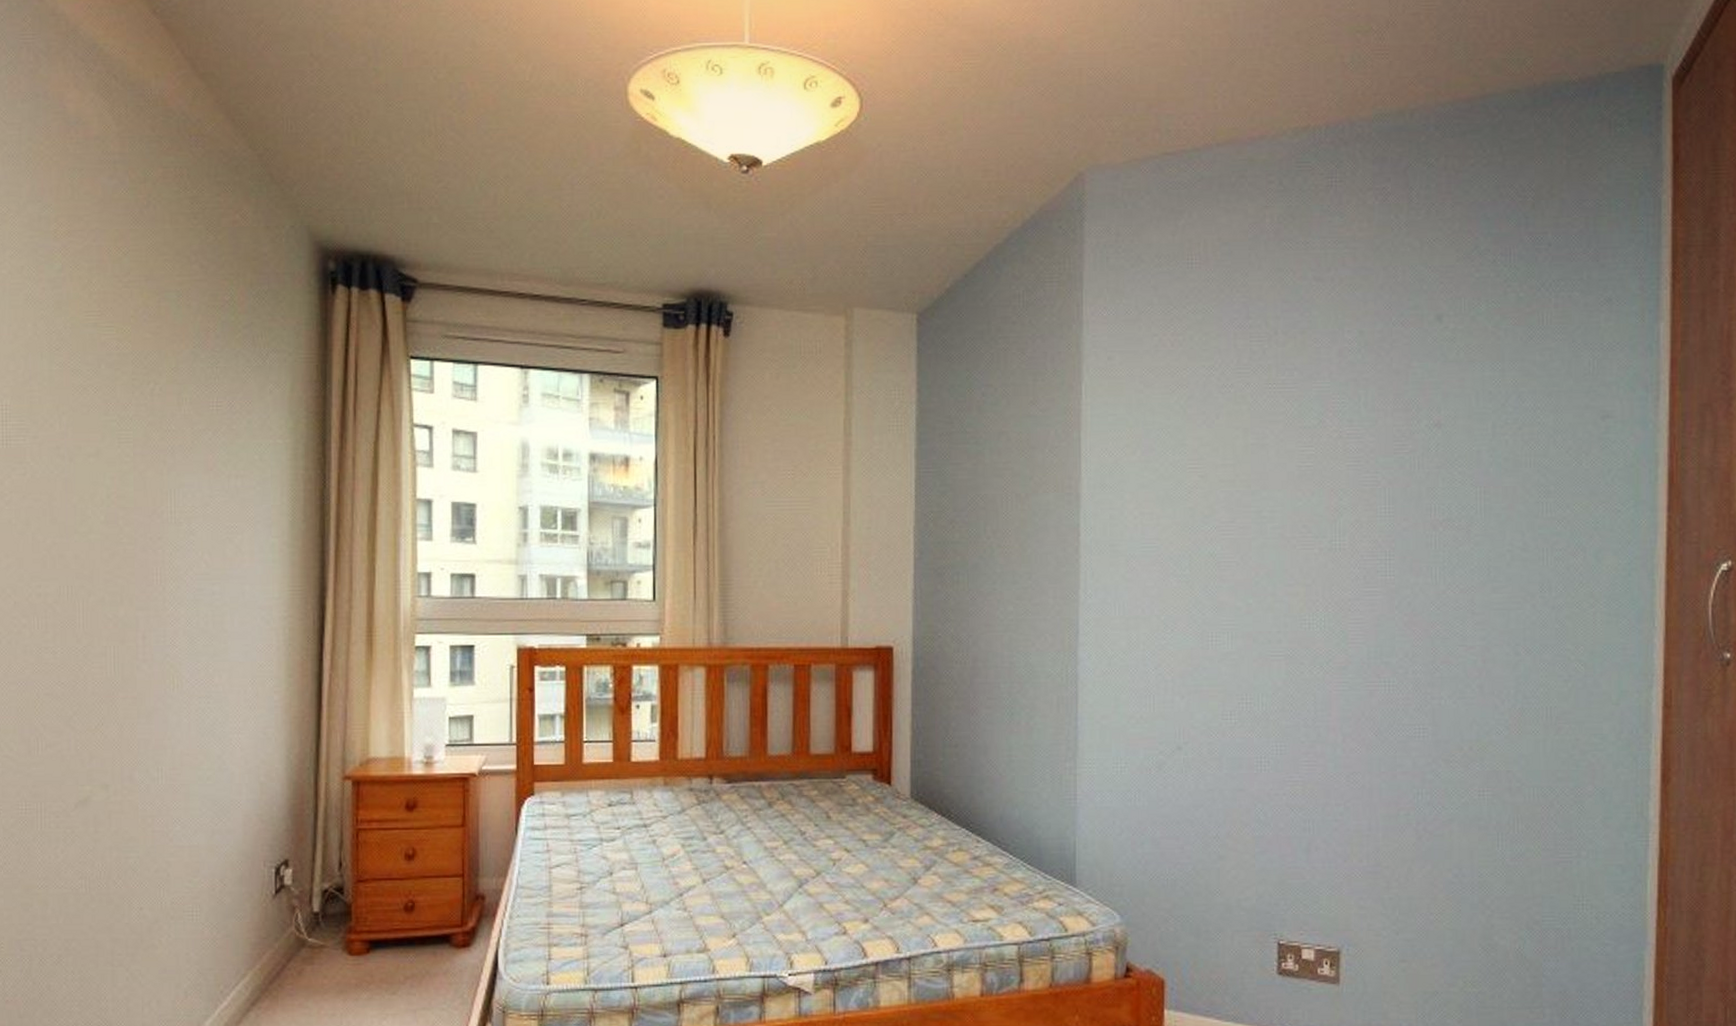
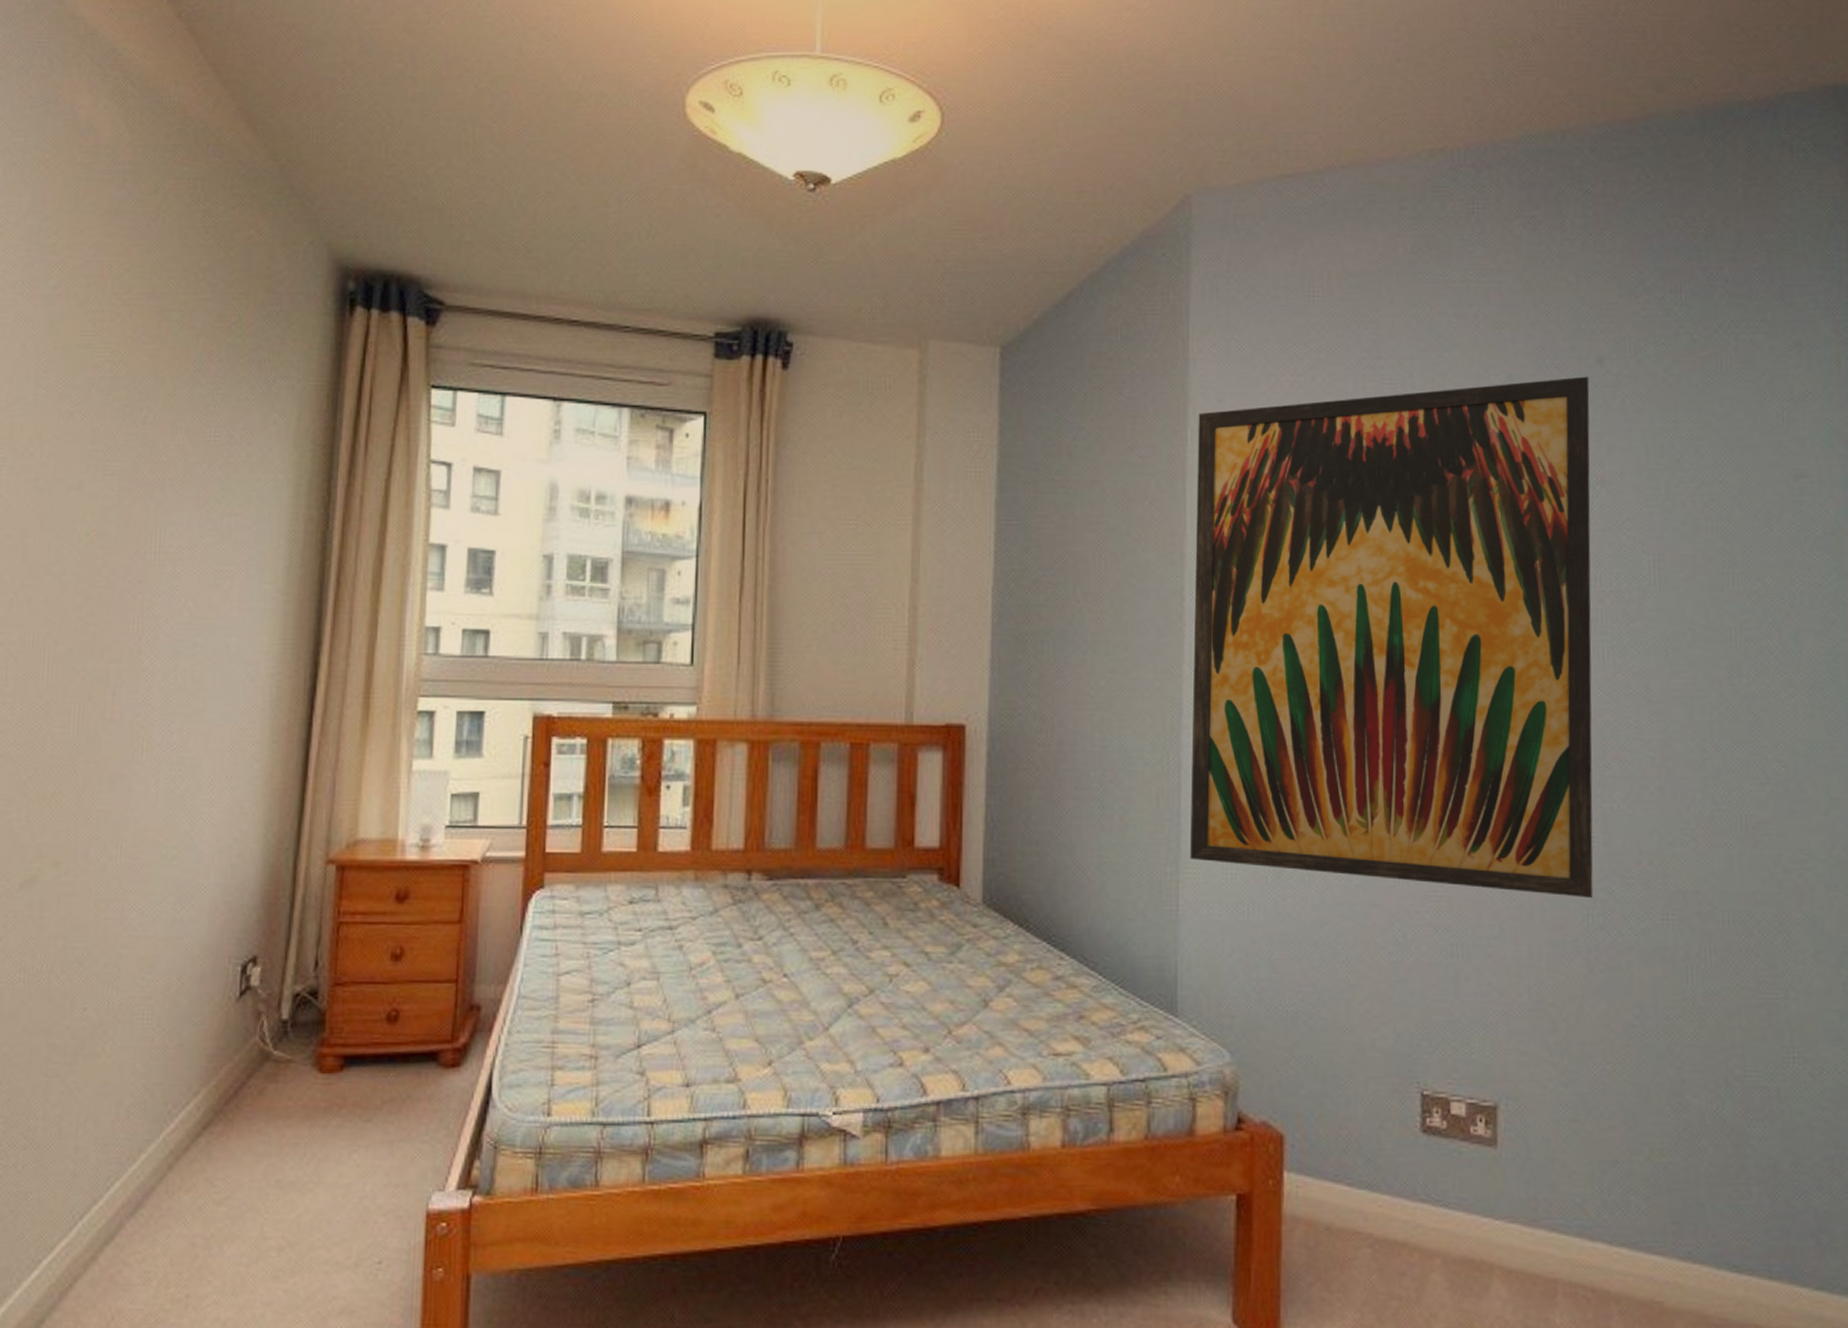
wall art: none [1085,332,1429,779] -> present [1189,376,1594,898]

